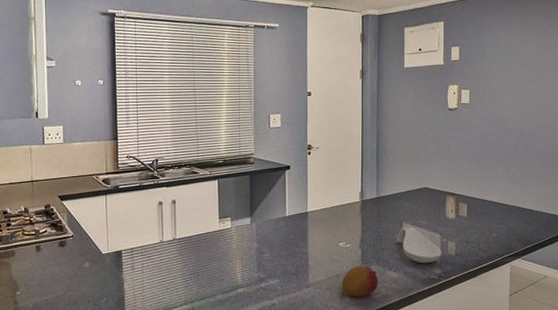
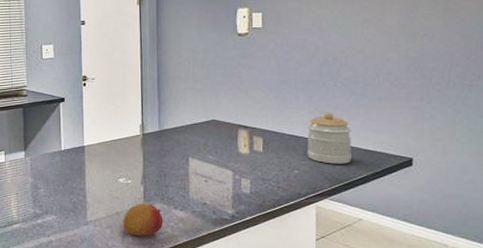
spoon rest: present [397,228,441,264] -> none [183,163,234,203]
jar: none [504,181,541,227] -> present [307,112,352,164]

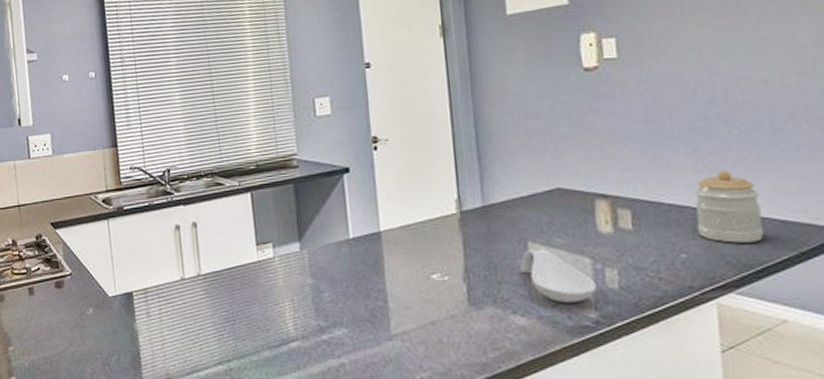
fruit: present [123,203,164,236] -> none [441,307,499,353]
spoon rest: none [183,163,234,203] -> present [520,249,596,304]

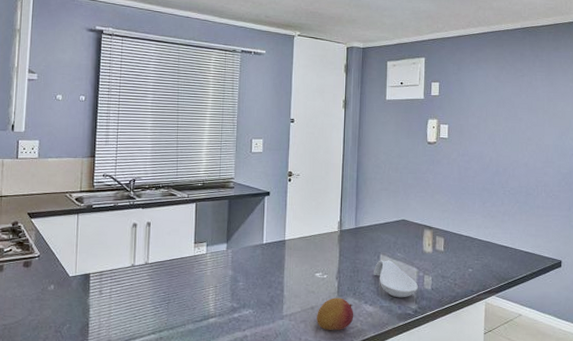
fruit: none [441,307,499,353] -> present [317,298,354,330]
jar: present [694,170,763,243] -> none [479,217,516,264]

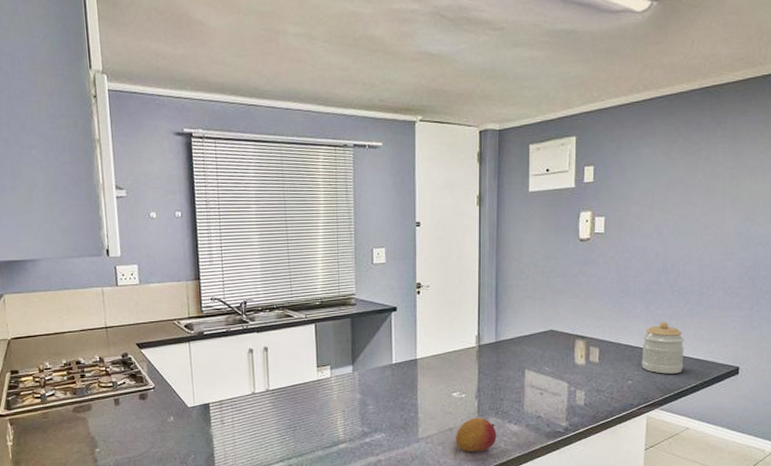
spoon rest: present [374,260,418,298] -> none [518,375,569,415]
jar: none [479,217,516,264] -> present [641,321,685,374]

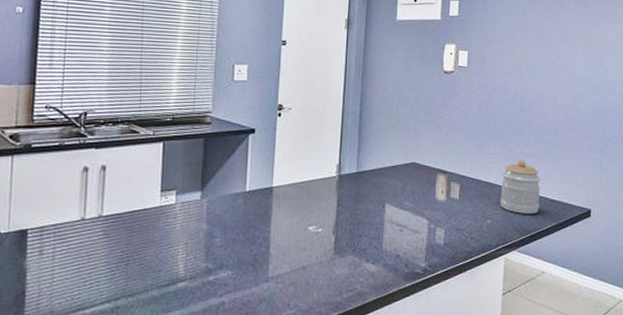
fruit: present [456,418,497,452] -> none [309,255,353,294]

